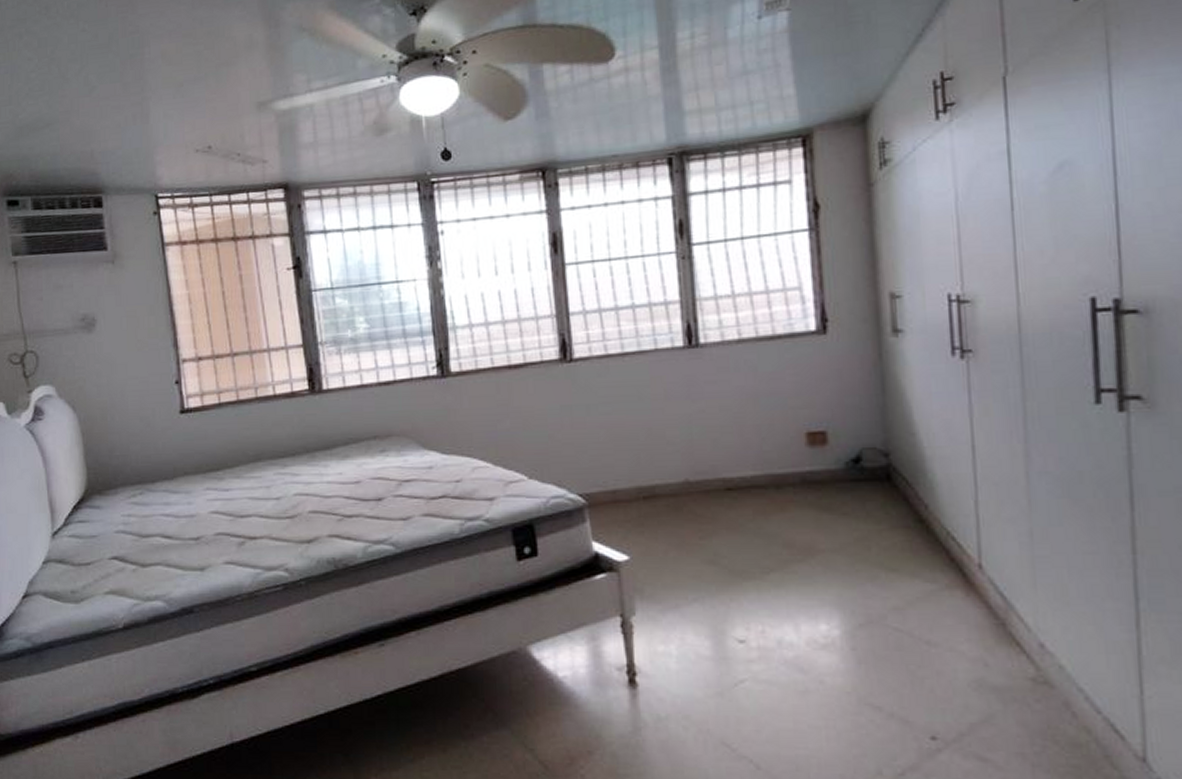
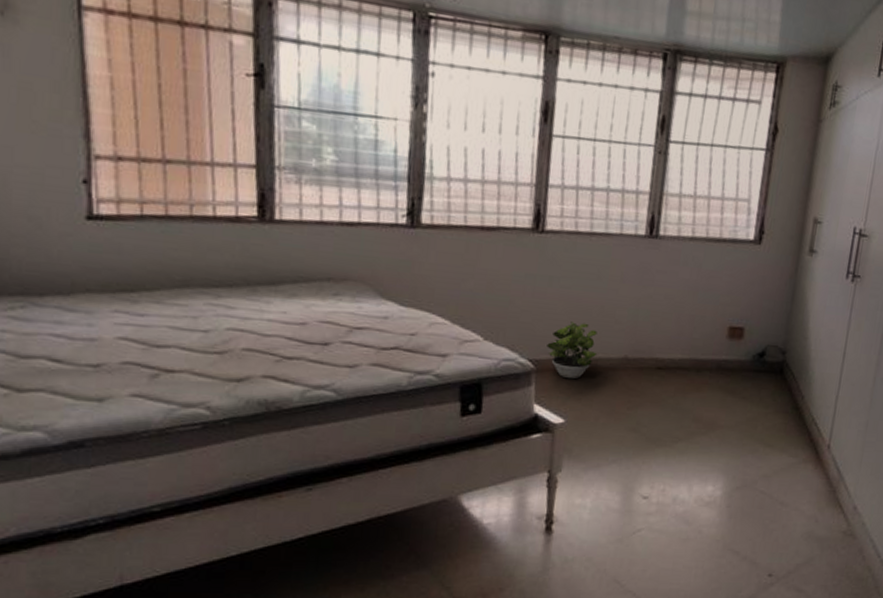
potted plant: none [595,449,653,511] -> present [547,321,598,380]

